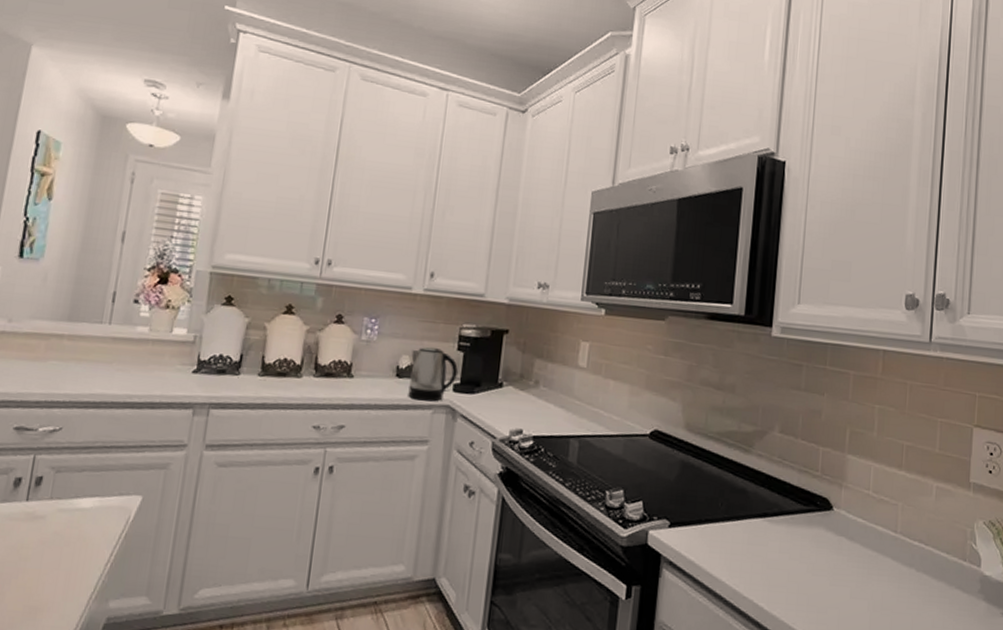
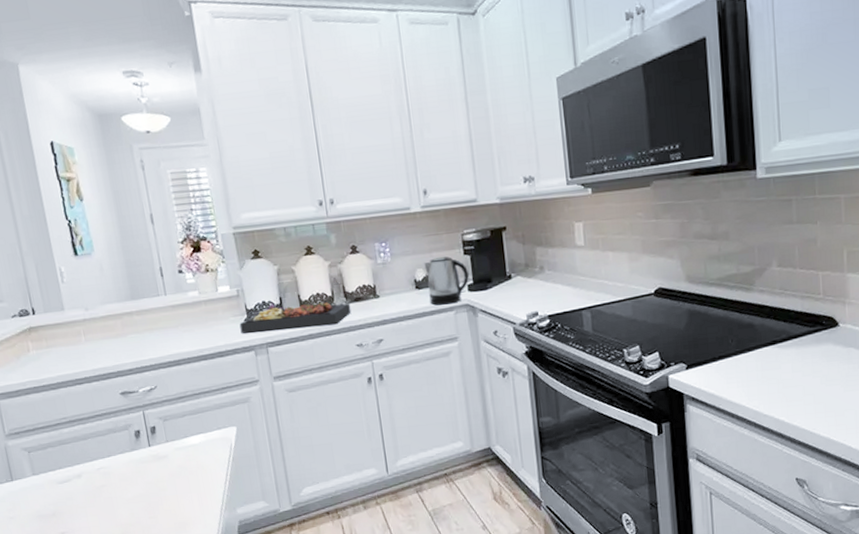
food platter: none [183,357,319,398] -> present [239,302,351,334]

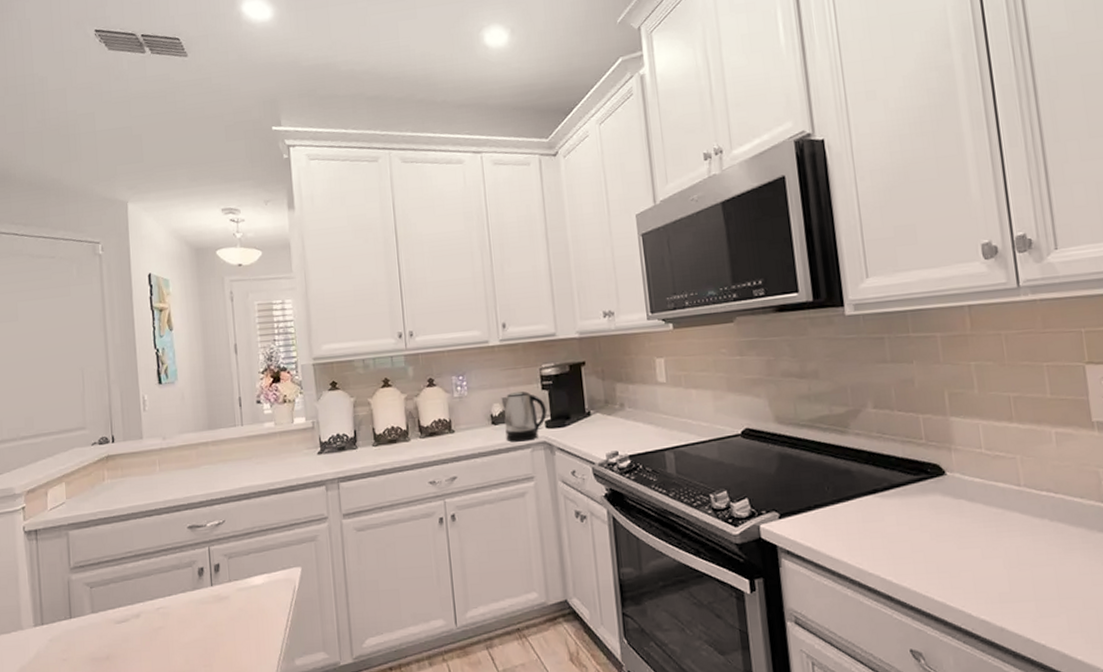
food platter: present [239,302,351,334] -> none [312,435,426,467]

